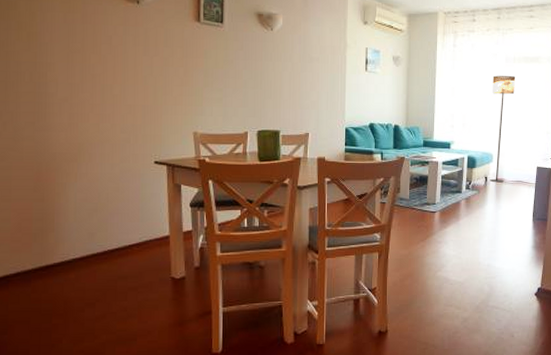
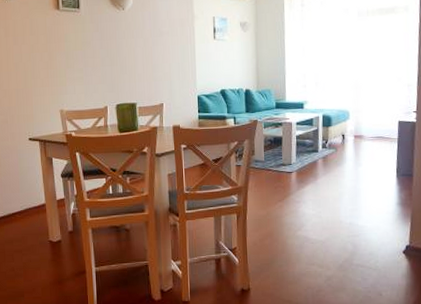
floor lamp: present [490,75,516,183] -> none [344,30,370,140]

